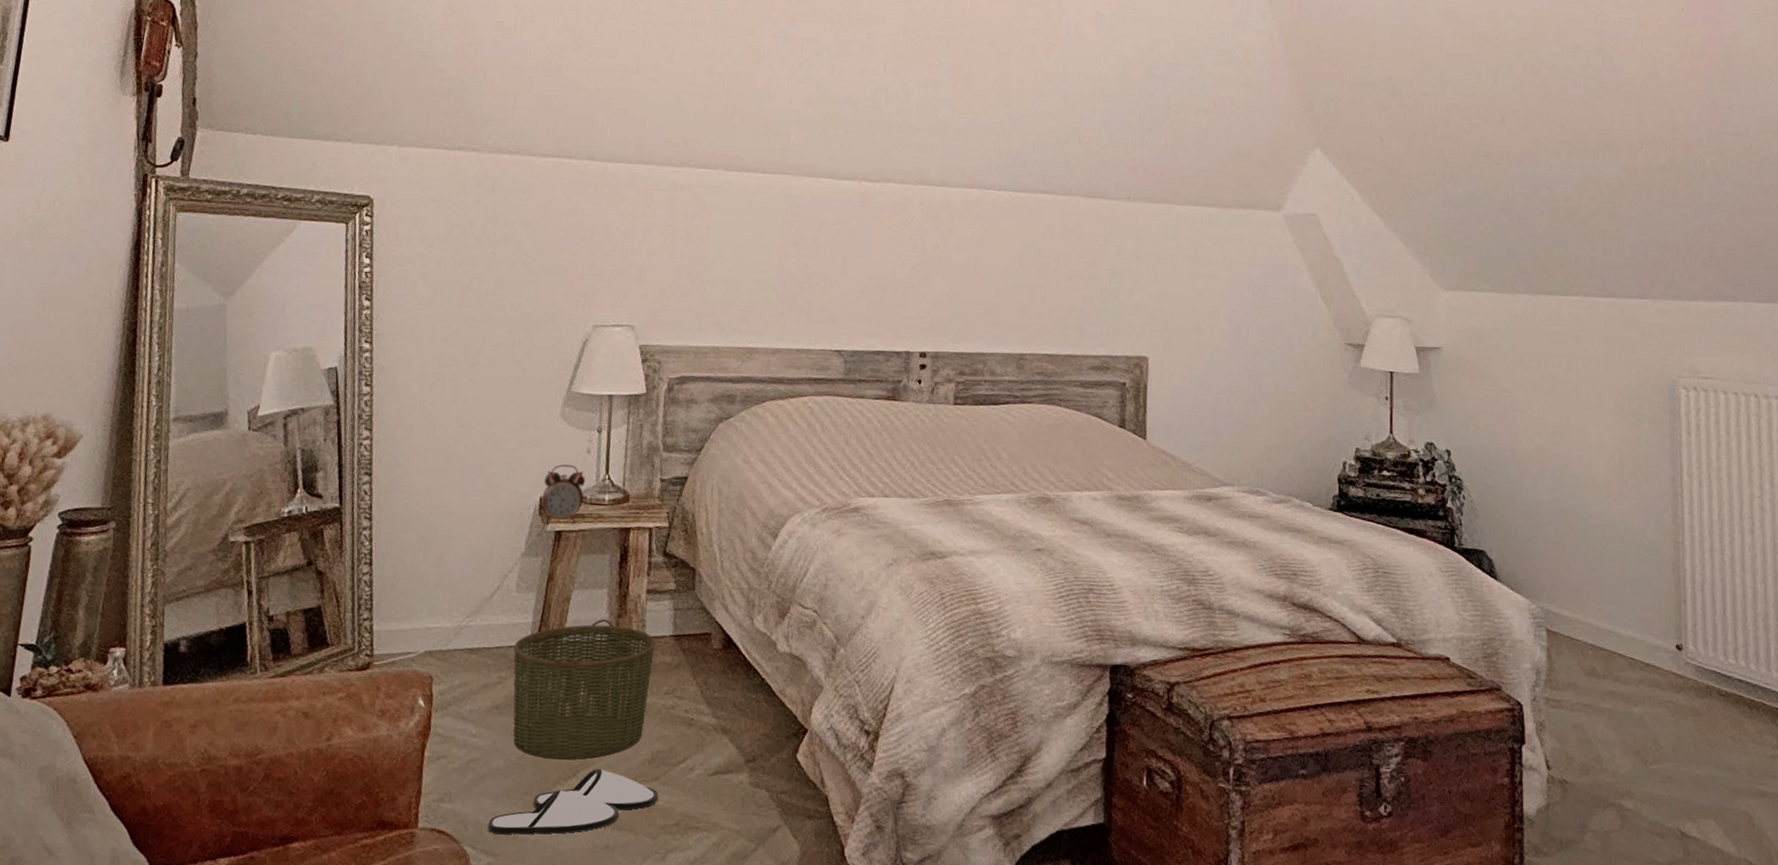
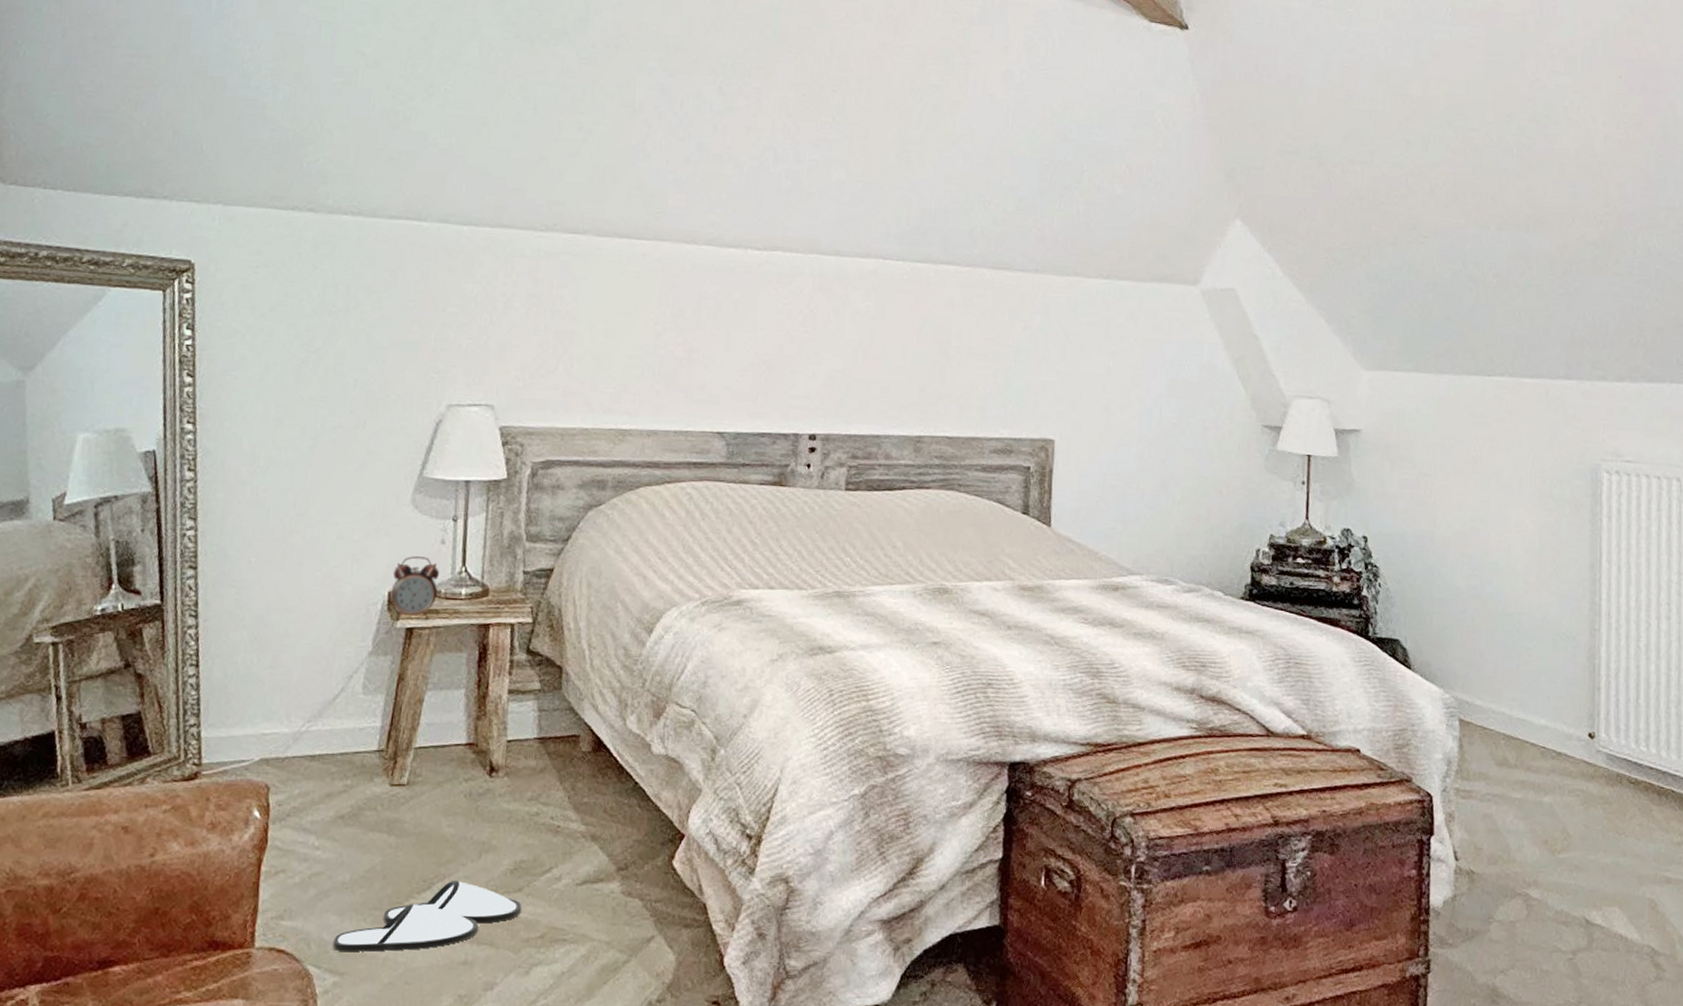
basket: present [512,619,657,760] -> none [359,722,519,872]

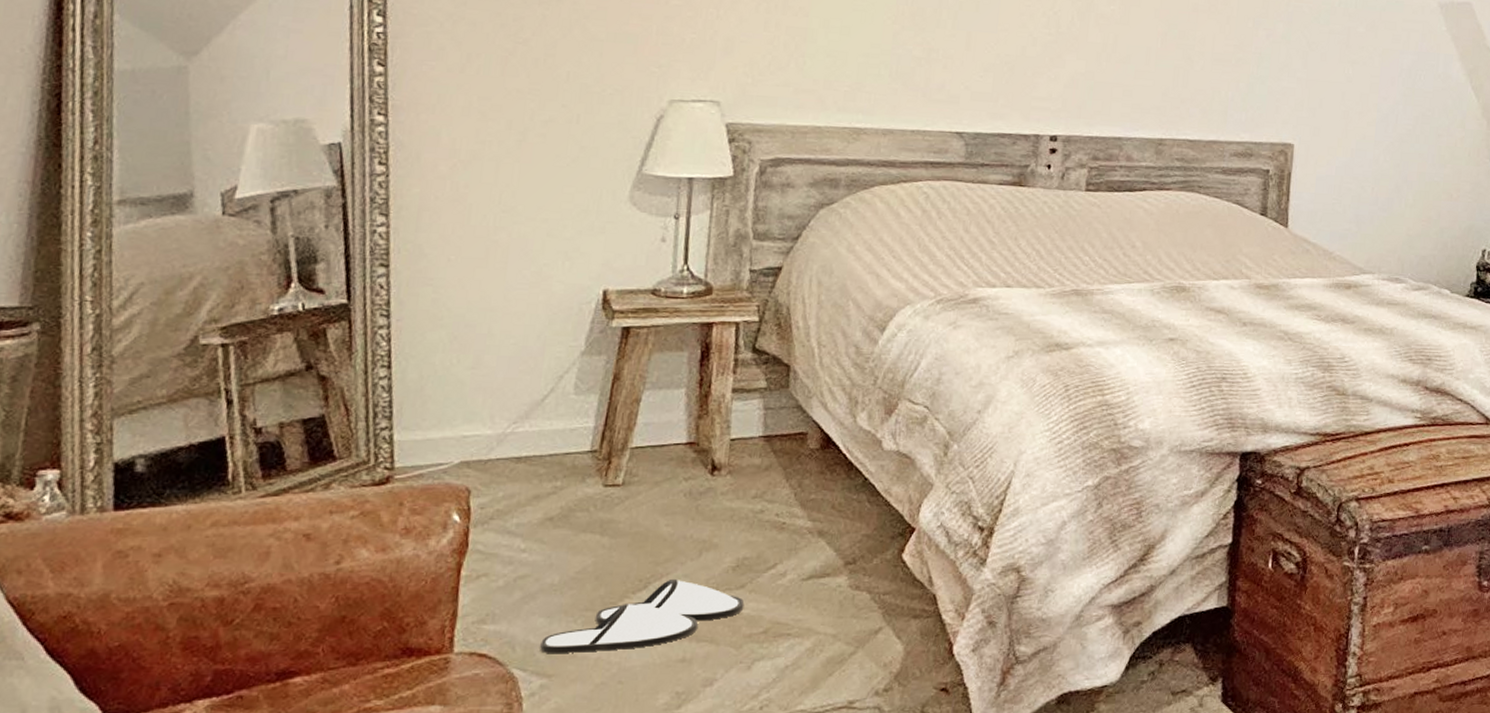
alarm clock: present [390,556,440,619] -> none [605,254,660,318]

